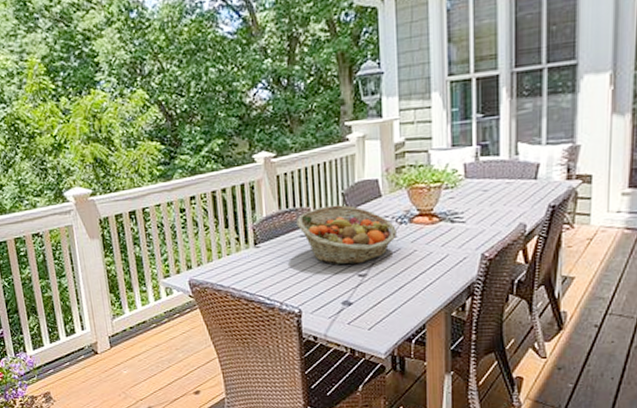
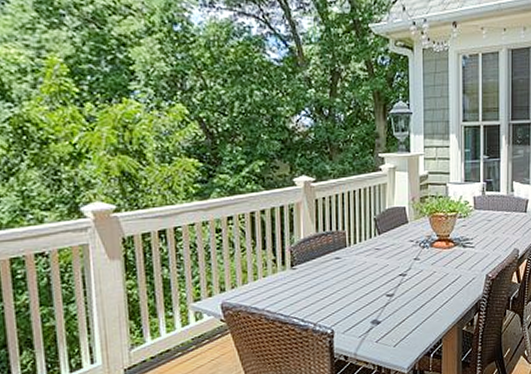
fruit basket: present [296,204,397,265] -> none [332,229,420,286]

